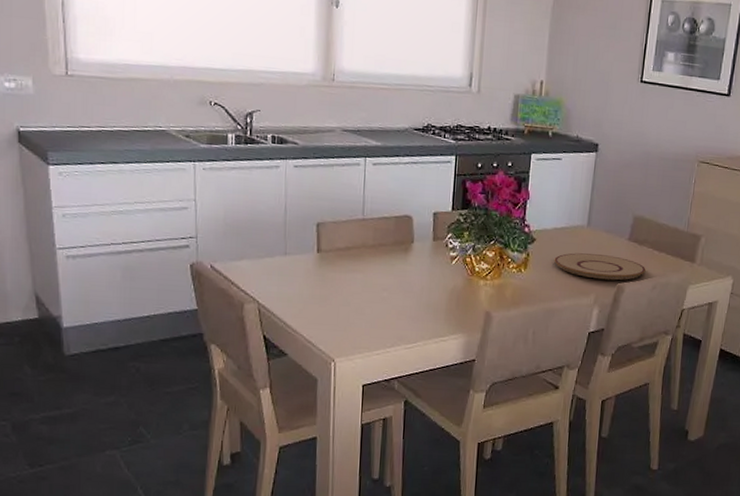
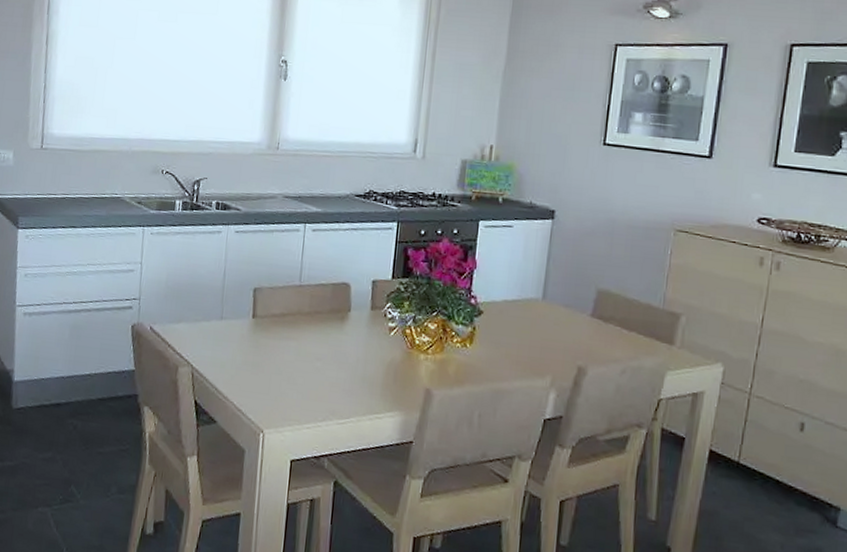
plate: present [554,253,646,281] -> none [504,328,613,362]

